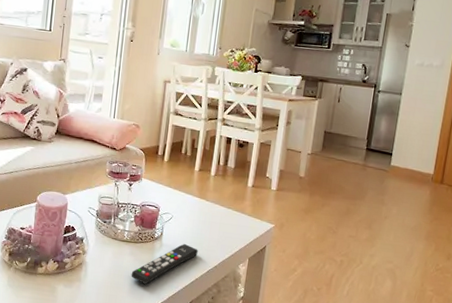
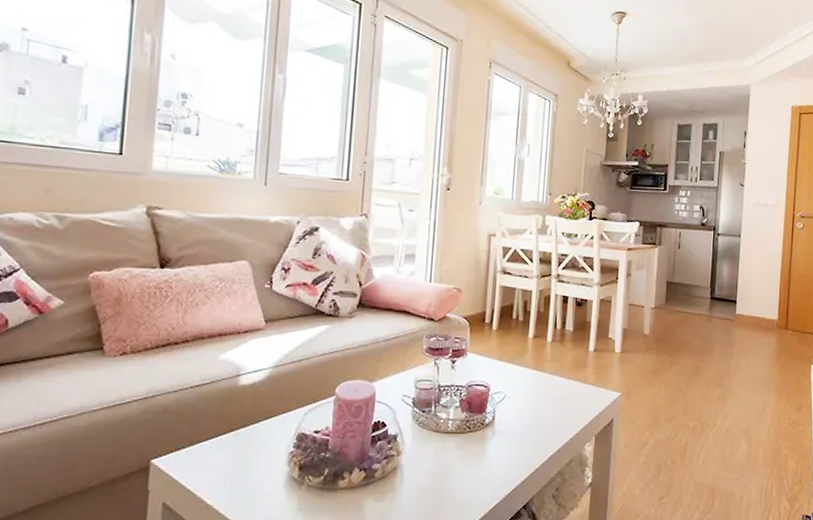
remote control: present [131,244,198,284] -> none [458,428,537,483]

